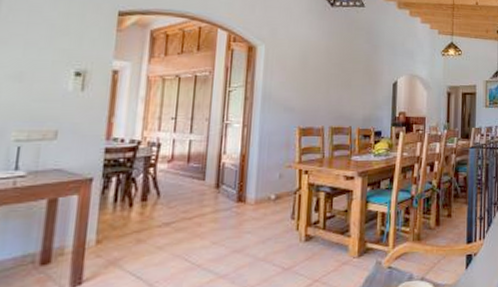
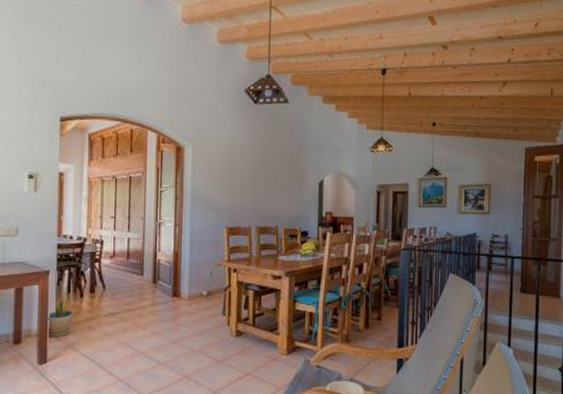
potted plant: none [84,201,119,254] -> present [46,291,73,337]

